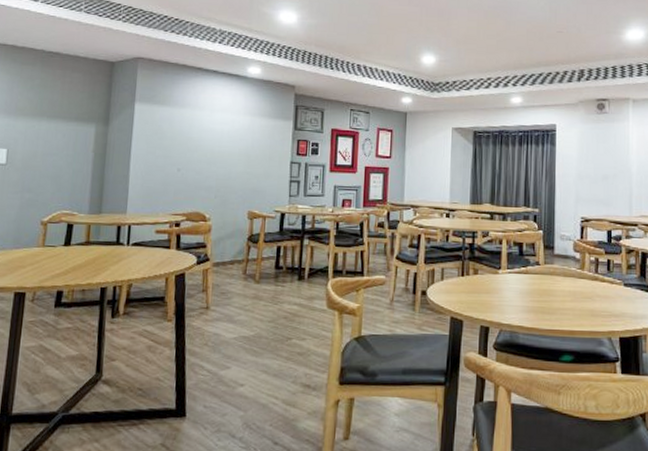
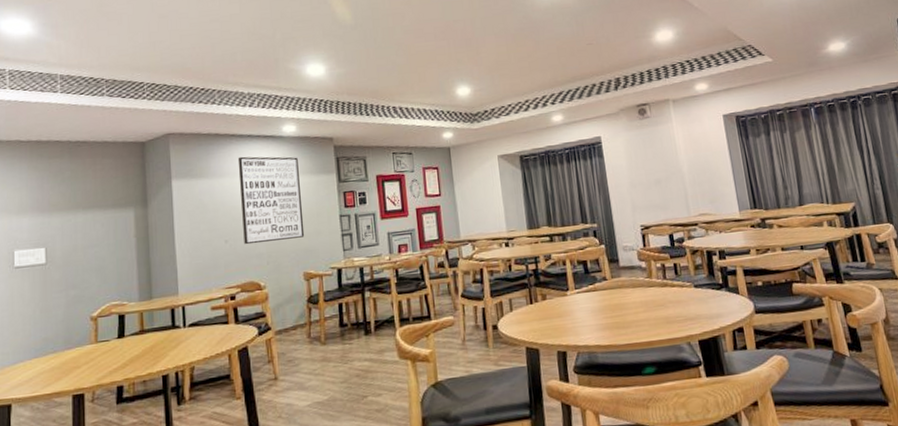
wall art: none [196,90,258,177] -> present [237,156,305,245]

